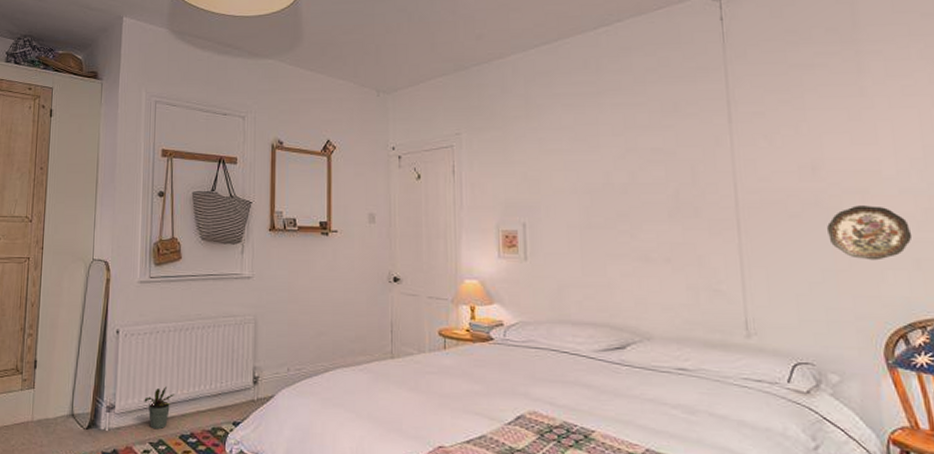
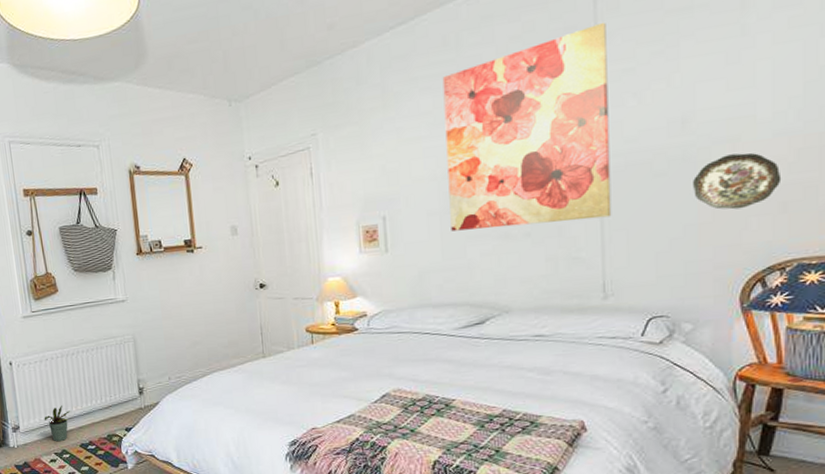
wall art: none [583,67,750,252] -> present [442,22,612,231]

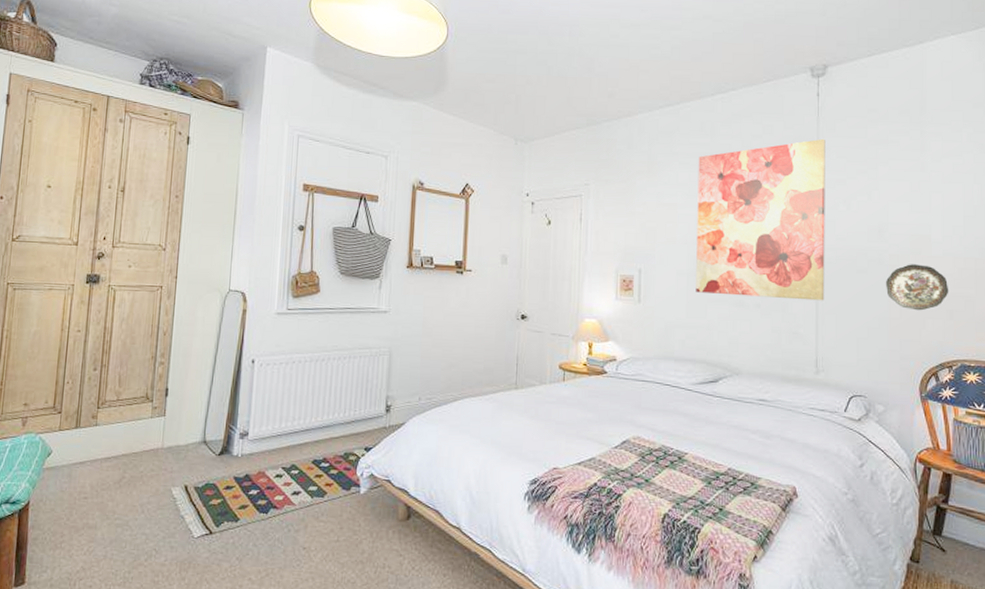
potted plant: present [44,405,71,442] -> none [278,414,310,455]

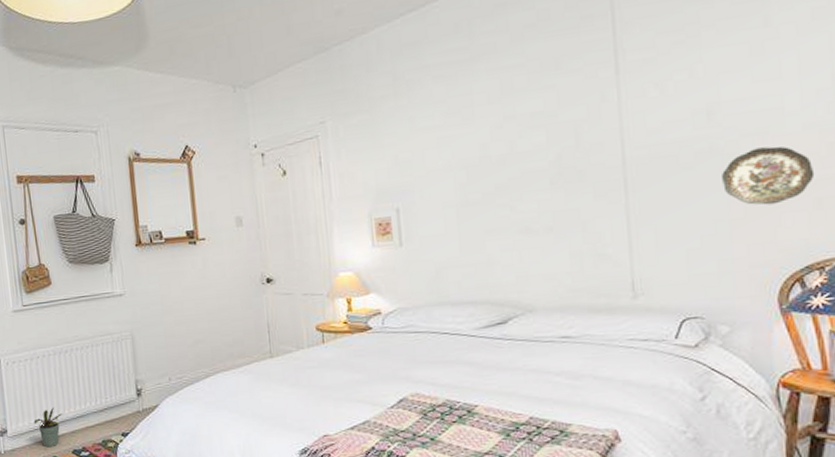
potted plant: none [278,414,310,455] -> present [34,407,63,448]
wall art: present [696,138,825,301] -> none [455,11,638,225]

